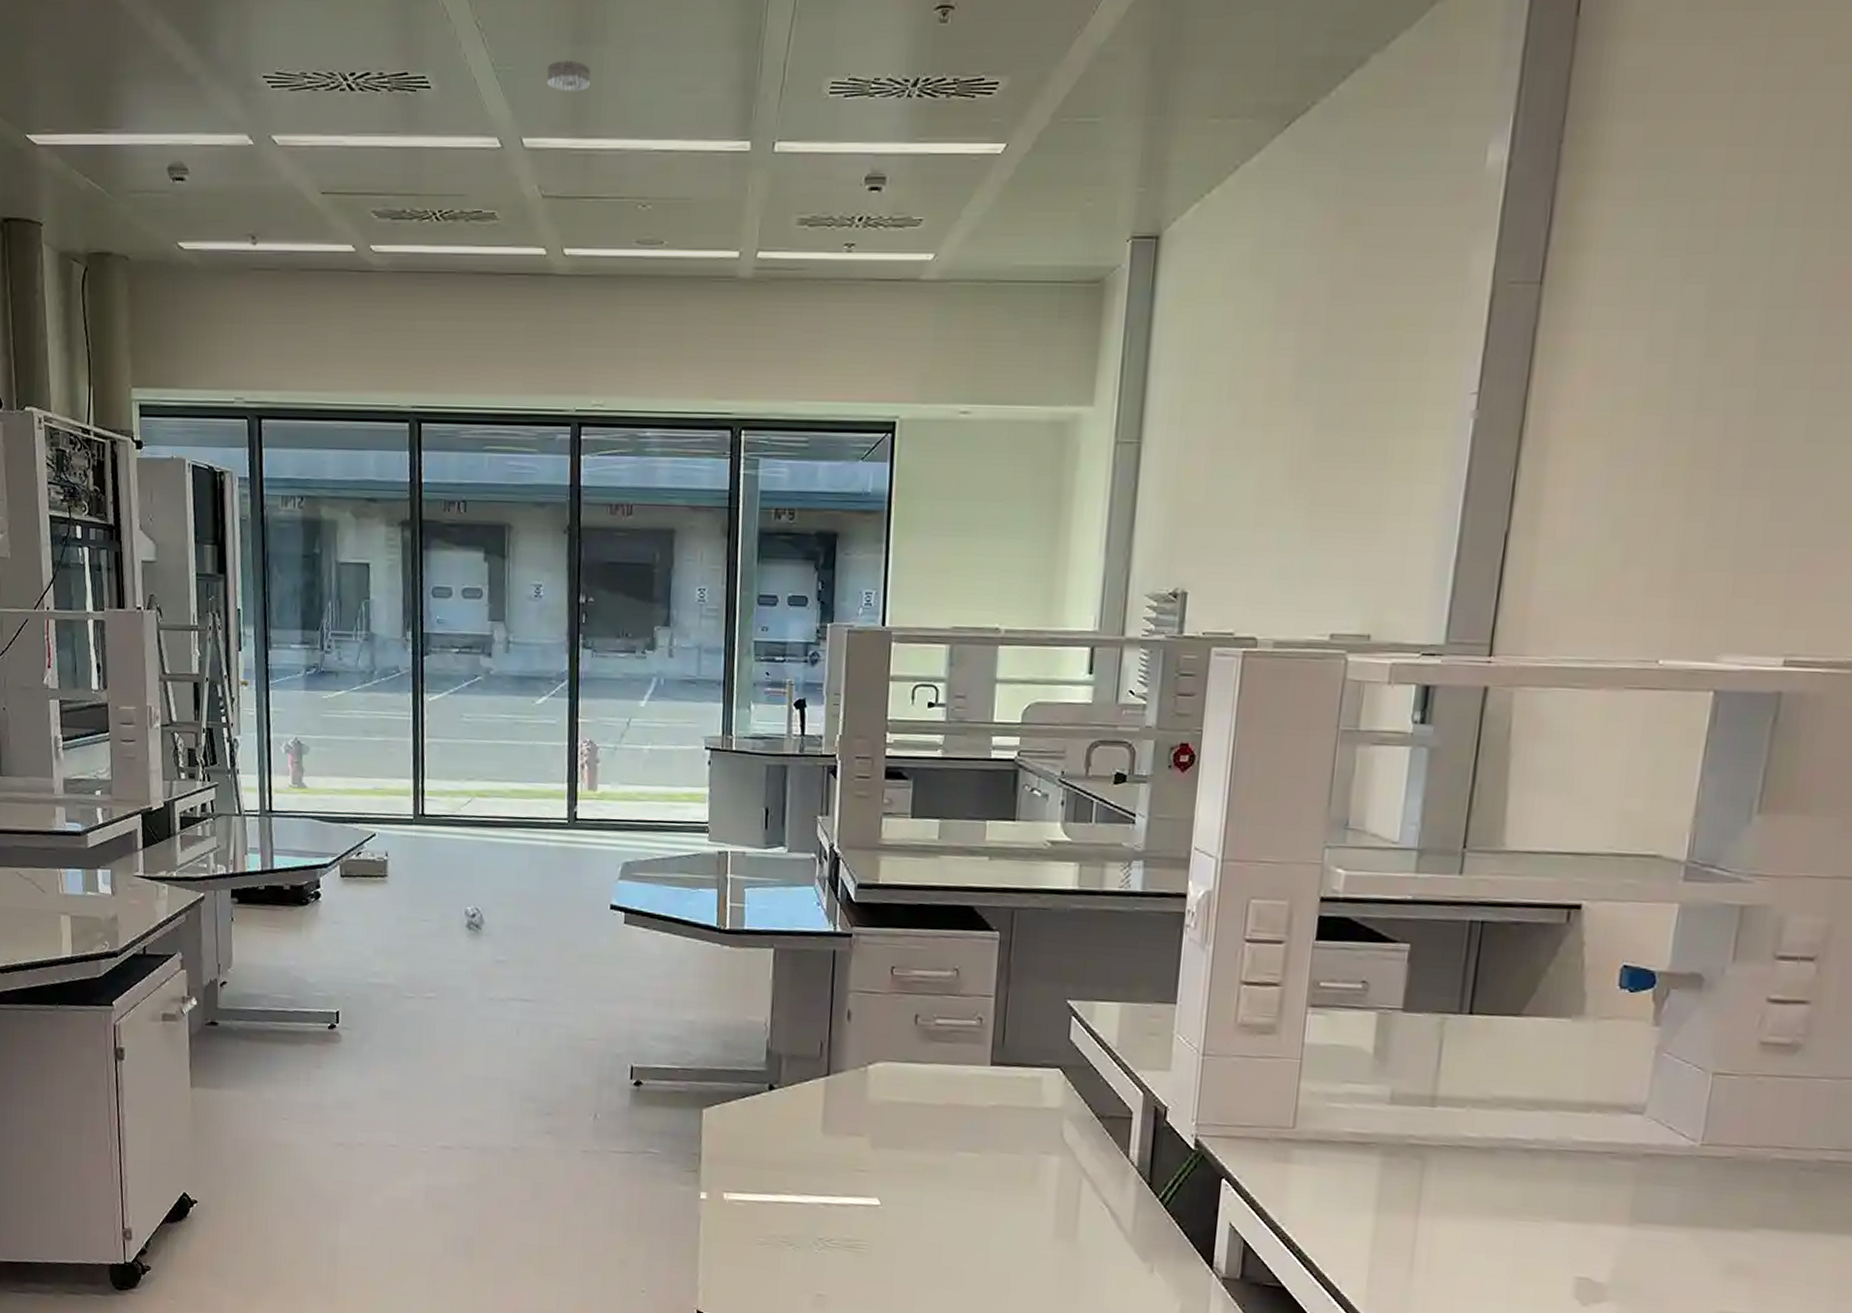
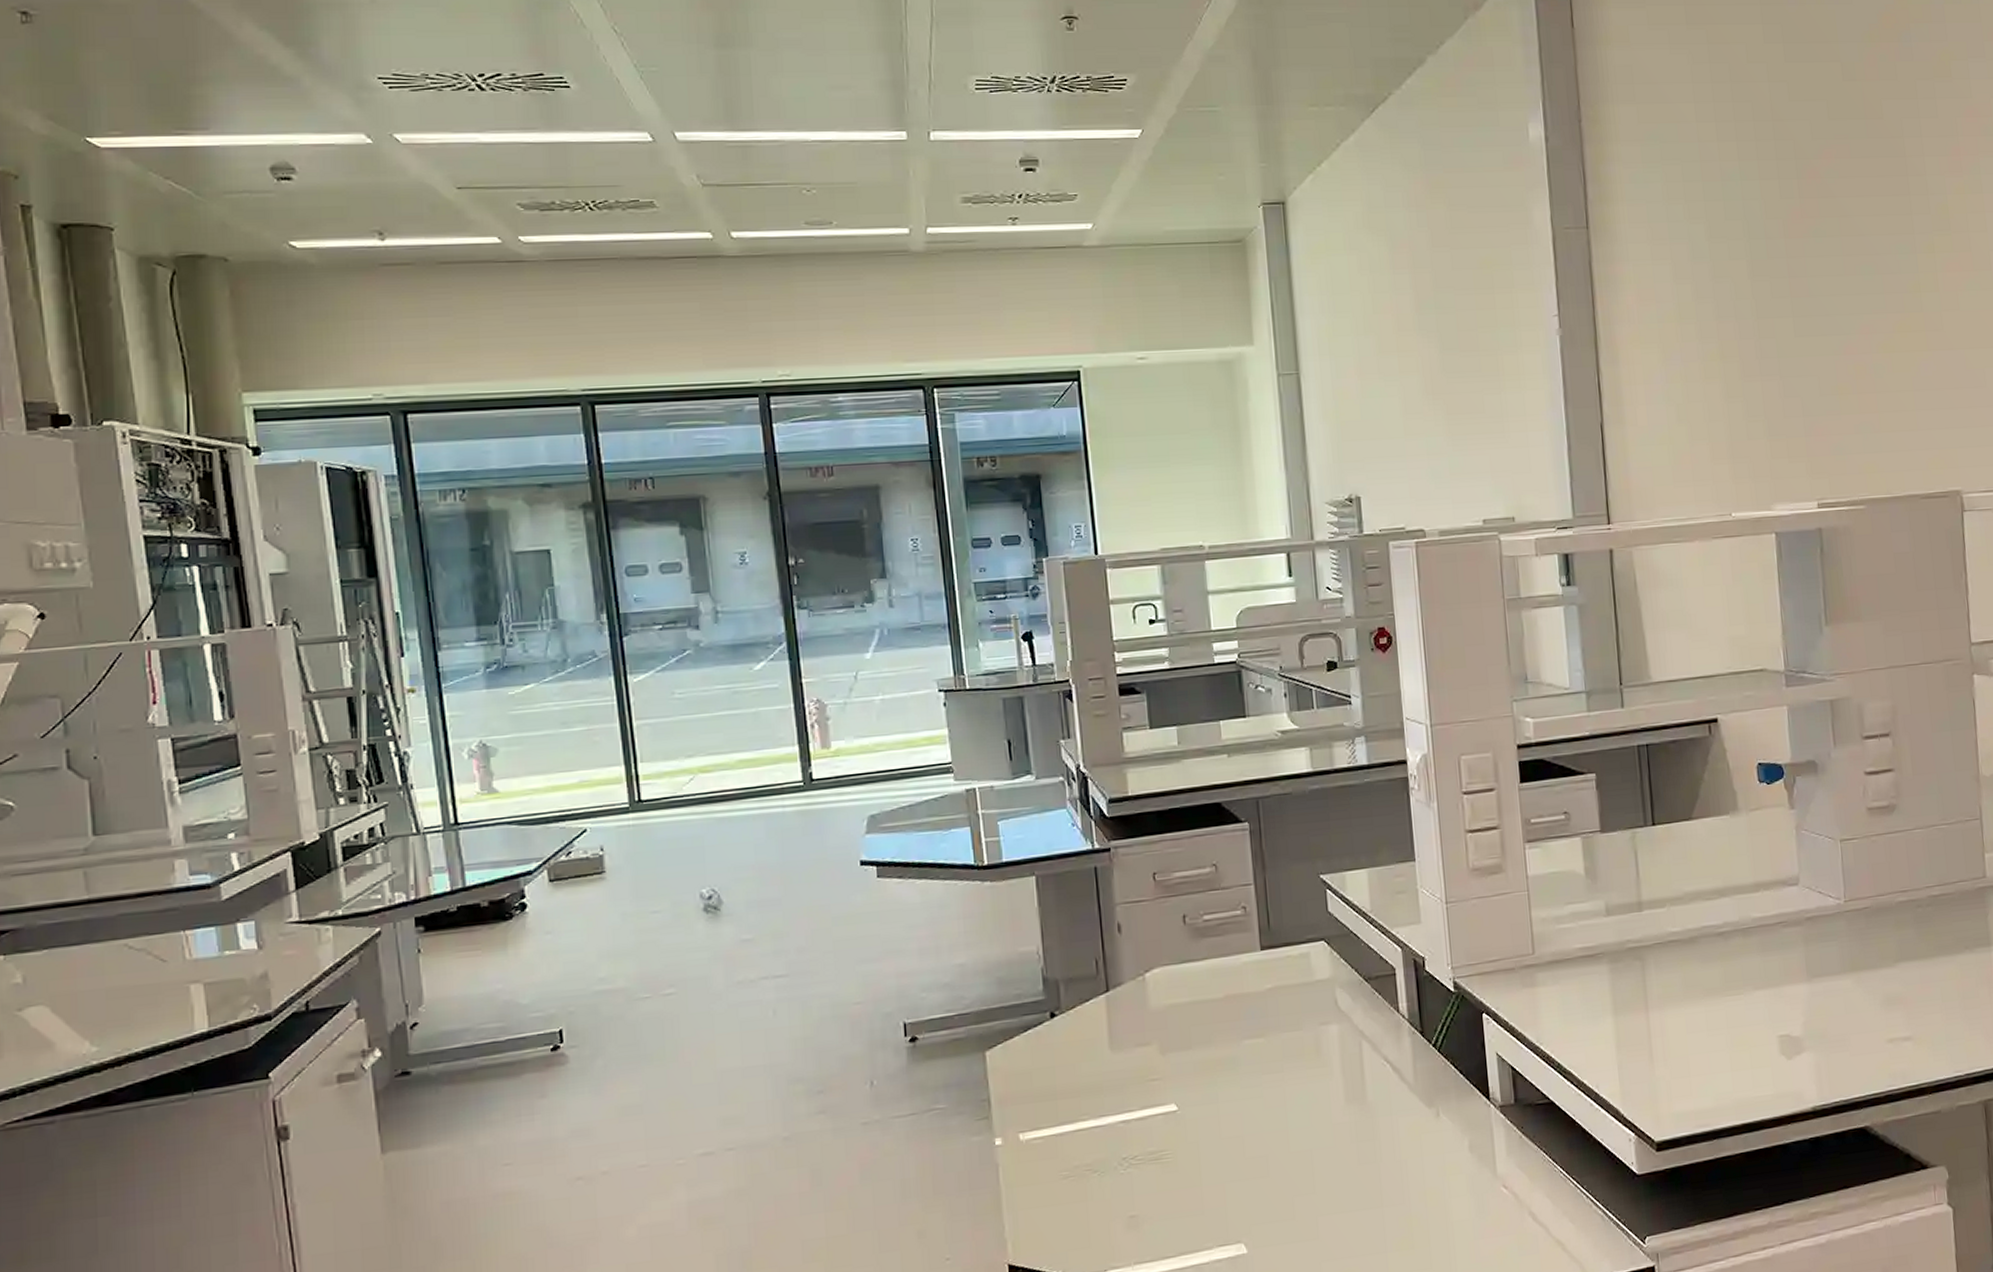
smoke detector: present [547,60,590,92] -> none [694,61,739,90]

